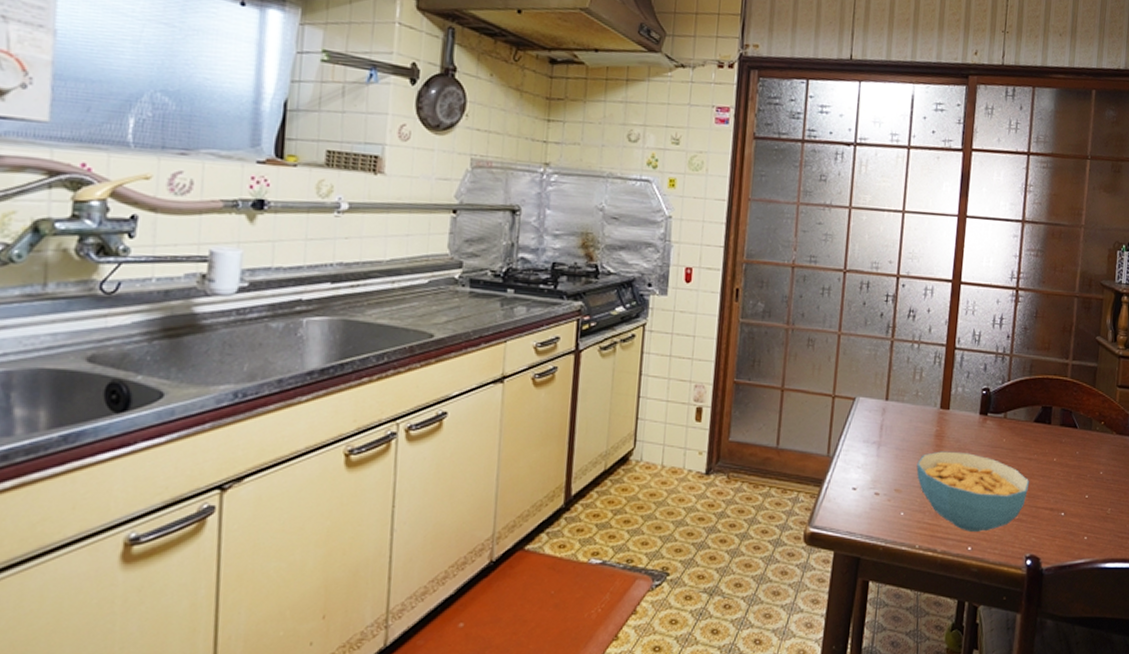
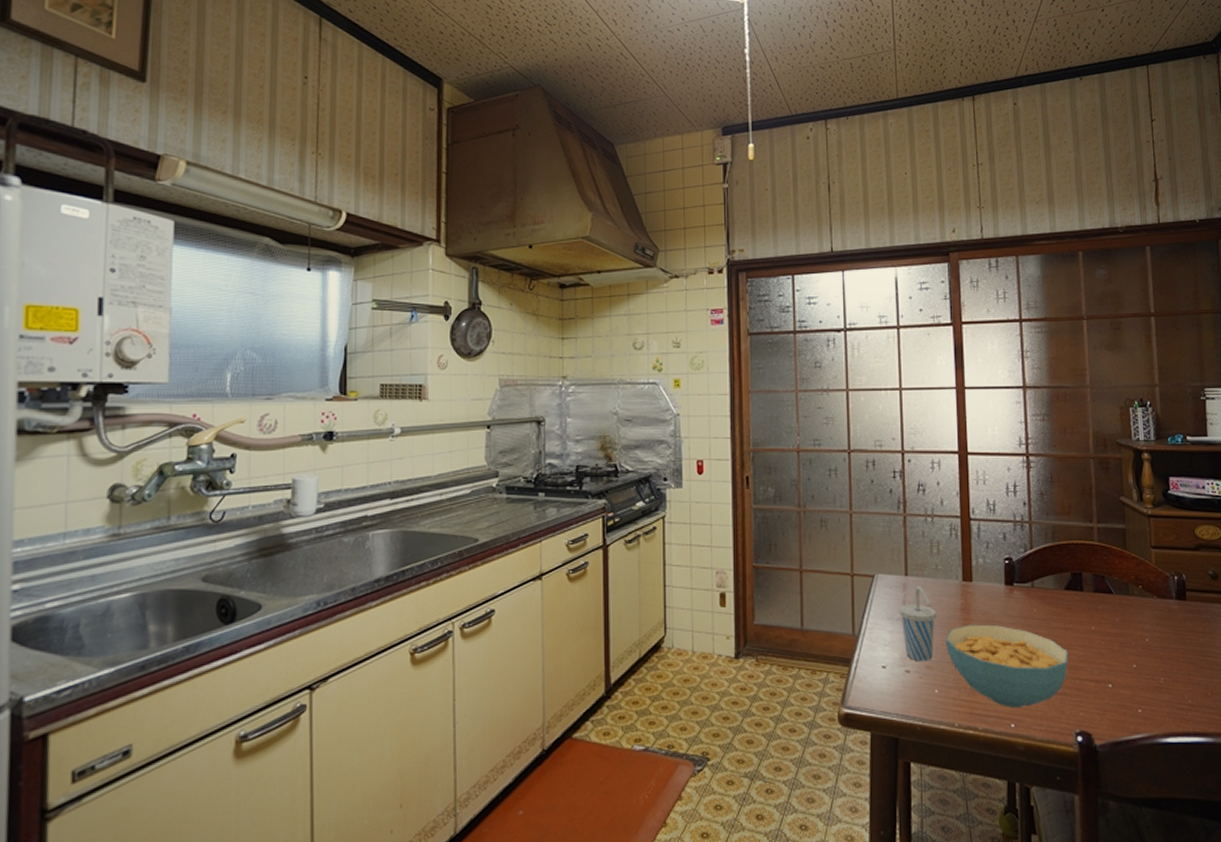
cup: none [875,410,911,485] -> present [899,585,936,662]

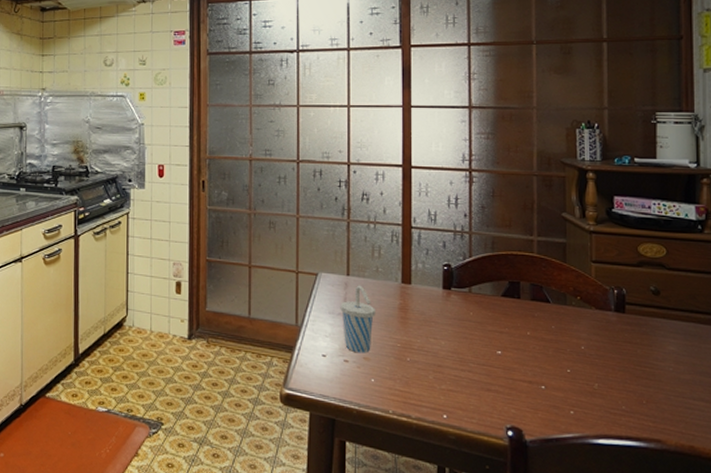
cereal bowl: present [945,624,1069,708] -> none [383,323,503,401]

